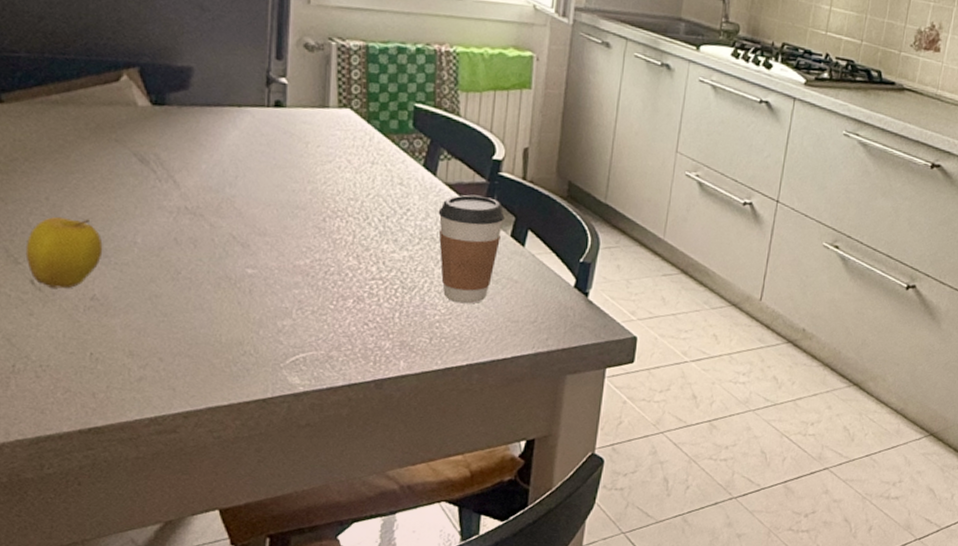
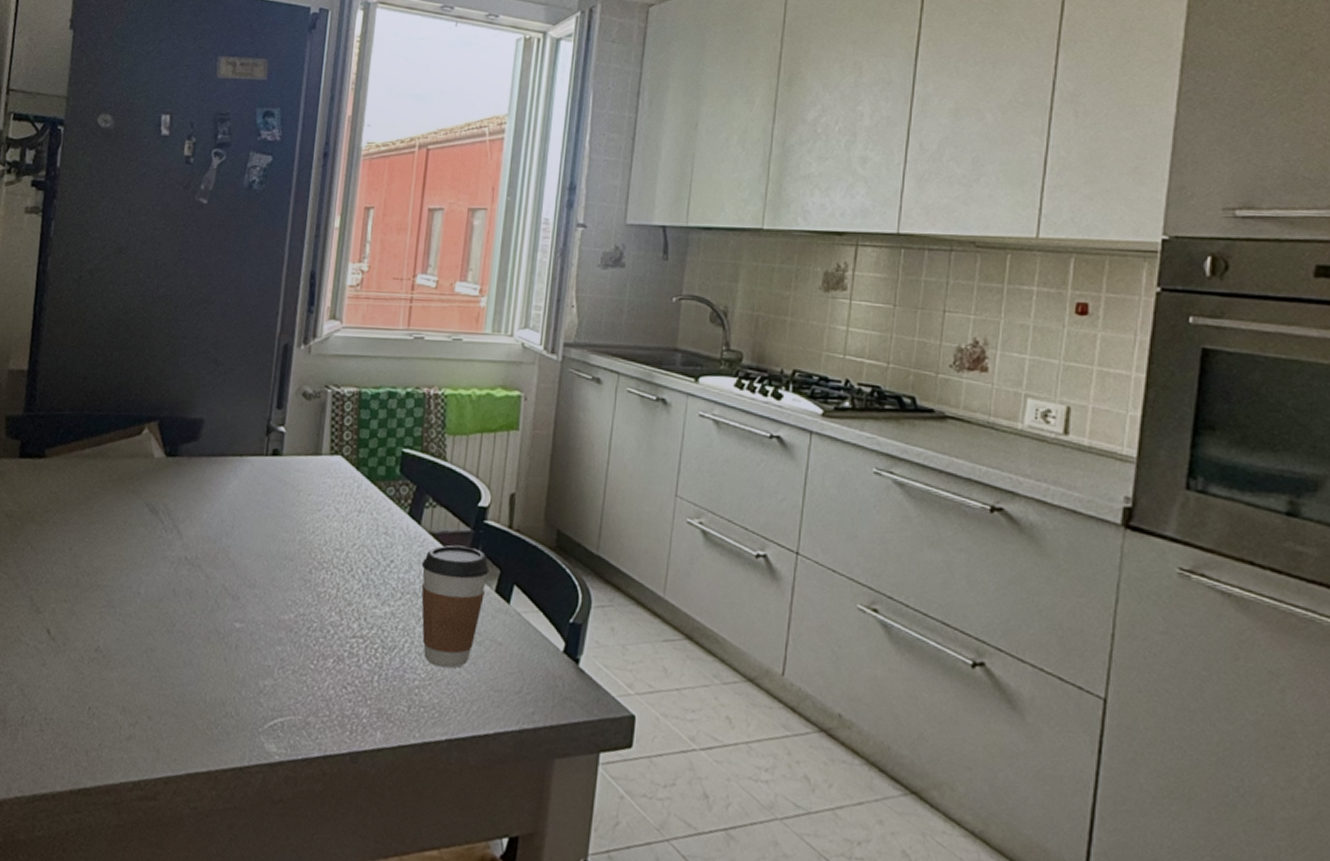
apple: present [25,217,103,289] -> none [46,567,111,640]

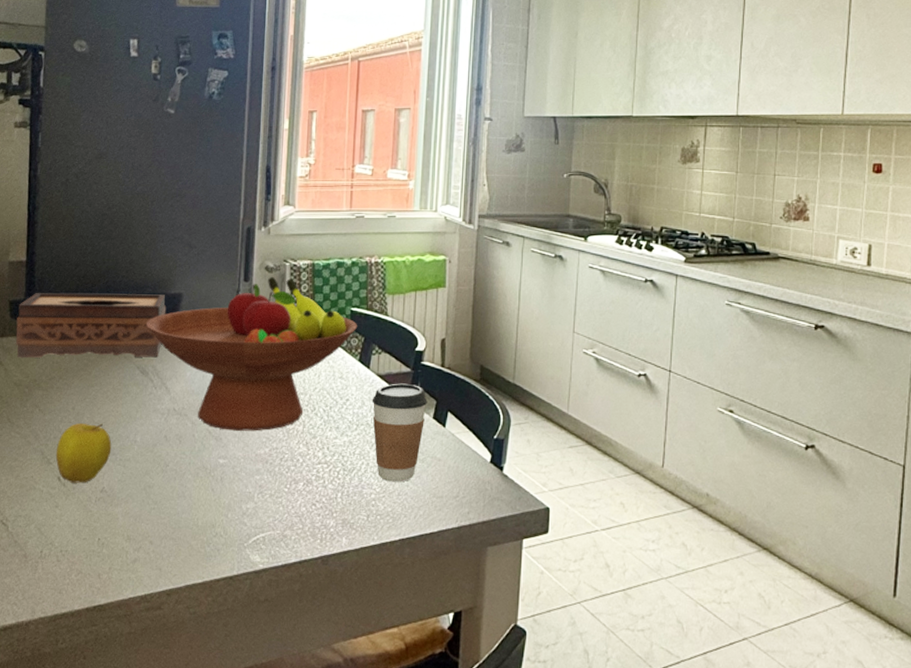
tissue box: none [10,408,185,494] -> present [15,292,167,358]
apple: none [46,567,111,640] -> present [55,423,112,483]
fruit bowl: none [159,405,410,592] -> present [145,277,358,431]

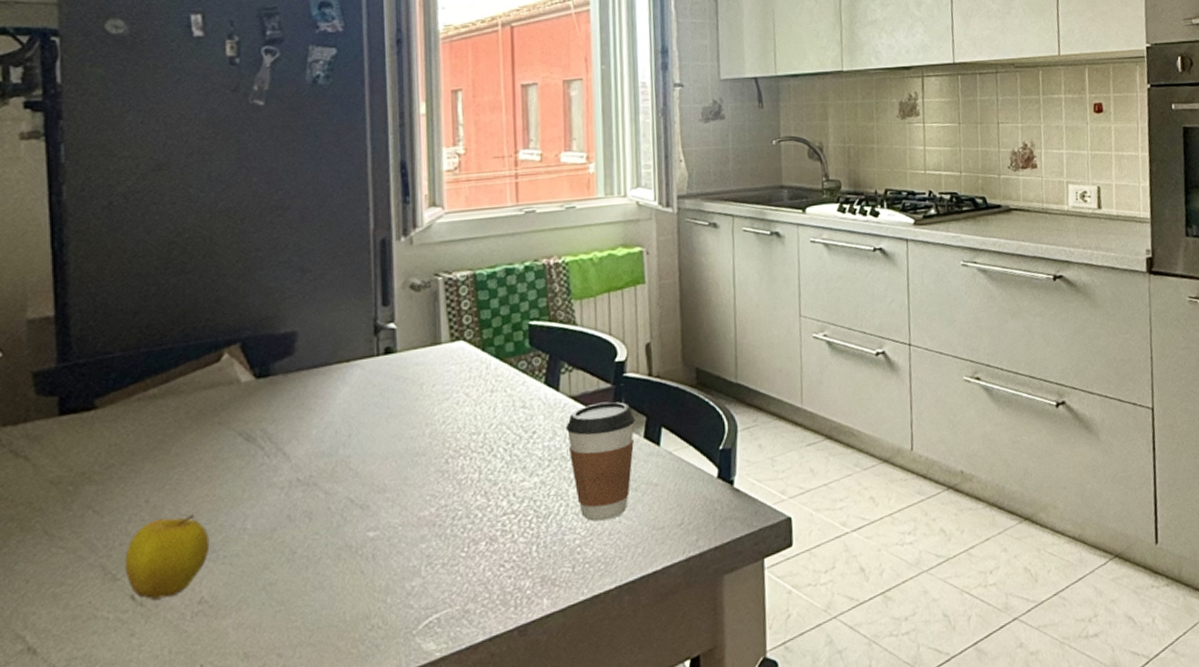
tissue box: present [15,292,167,358] -> none [46,336,275,448]
fruit bowl: present [145,277,358,431] -> none [246,296,540,495]

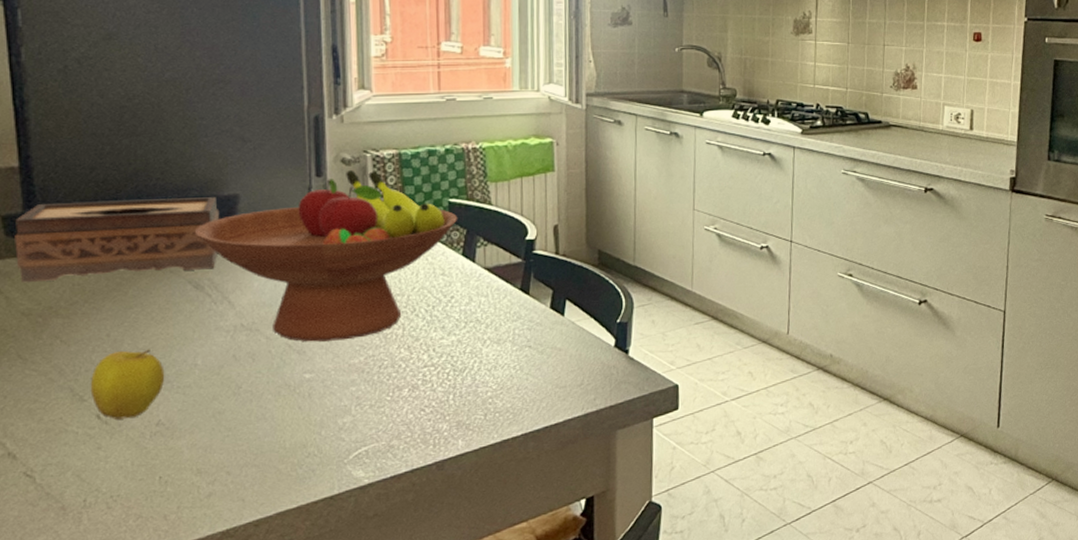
tissue box: none [46,336,275,448] -> present [14,197,220,283]
fruit bowl: none [246,296,540,495] -> present [194,170,458,342]
coffee cup: present [565,401,635,521] -> none [480,274,543,378]

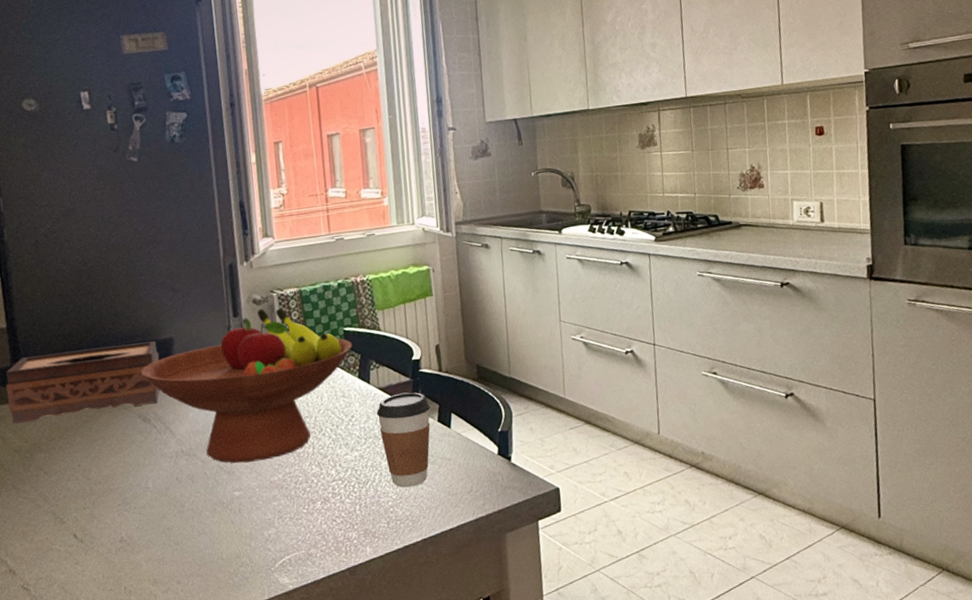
apple: present [90,349,165,420] -> none [67,475,125,538]
coffee cup: none [480,274,543,378] -> present [376,392,430,488]

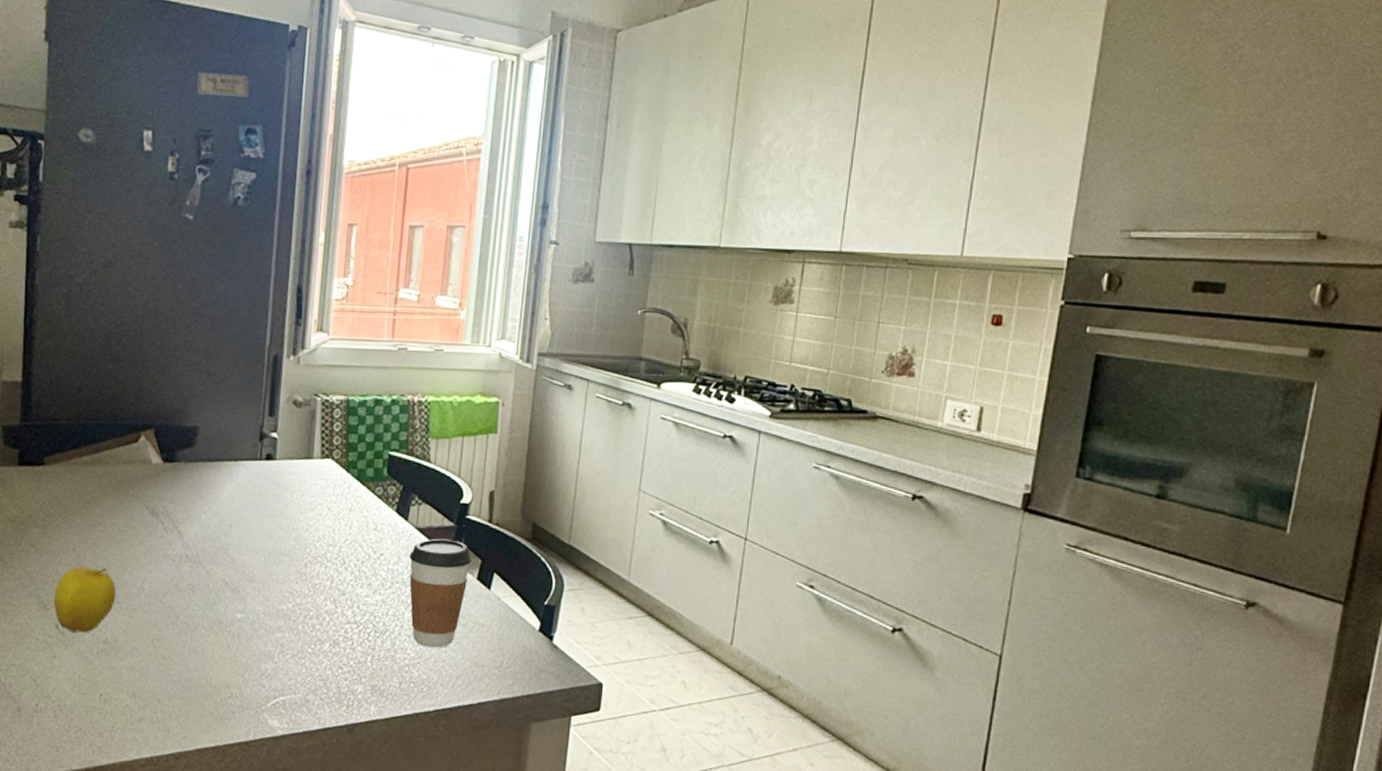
tissue box: present [6,341,160,425] -> none [9,418,180,498]
apple: none [67,475,125,538] -> present [53,566,117,633]
fruit bowl: present [140,308,353,464] -> none [156,413,396,585]

